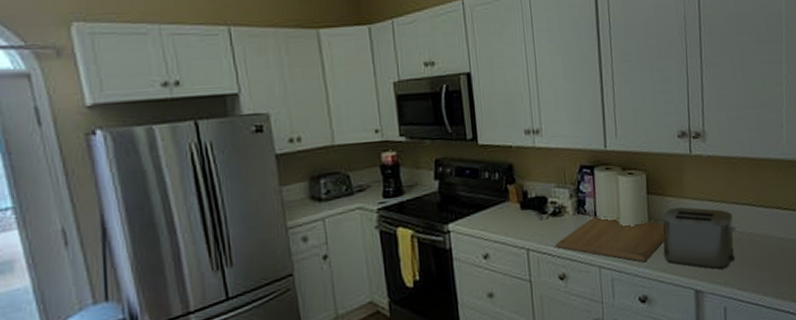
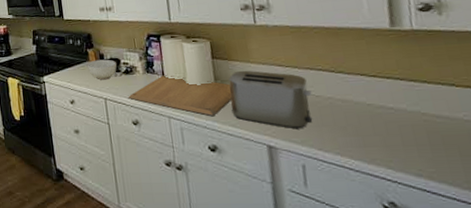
bowl: none [507,197,544,225] -> present [87,59,117,80]

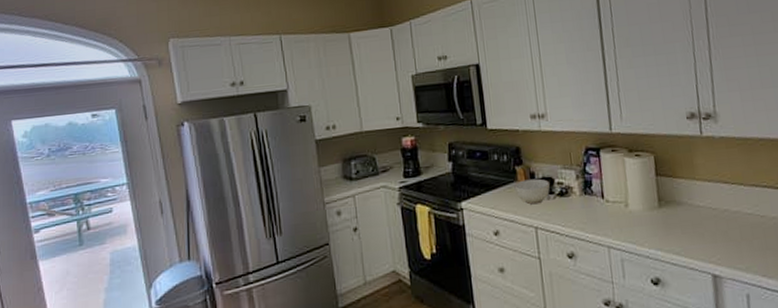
chopping board: present [128,75,232,117] -> none [563,196,677,245]
toaster: present [228,70,313,129] -> none [673,188,758,255]

